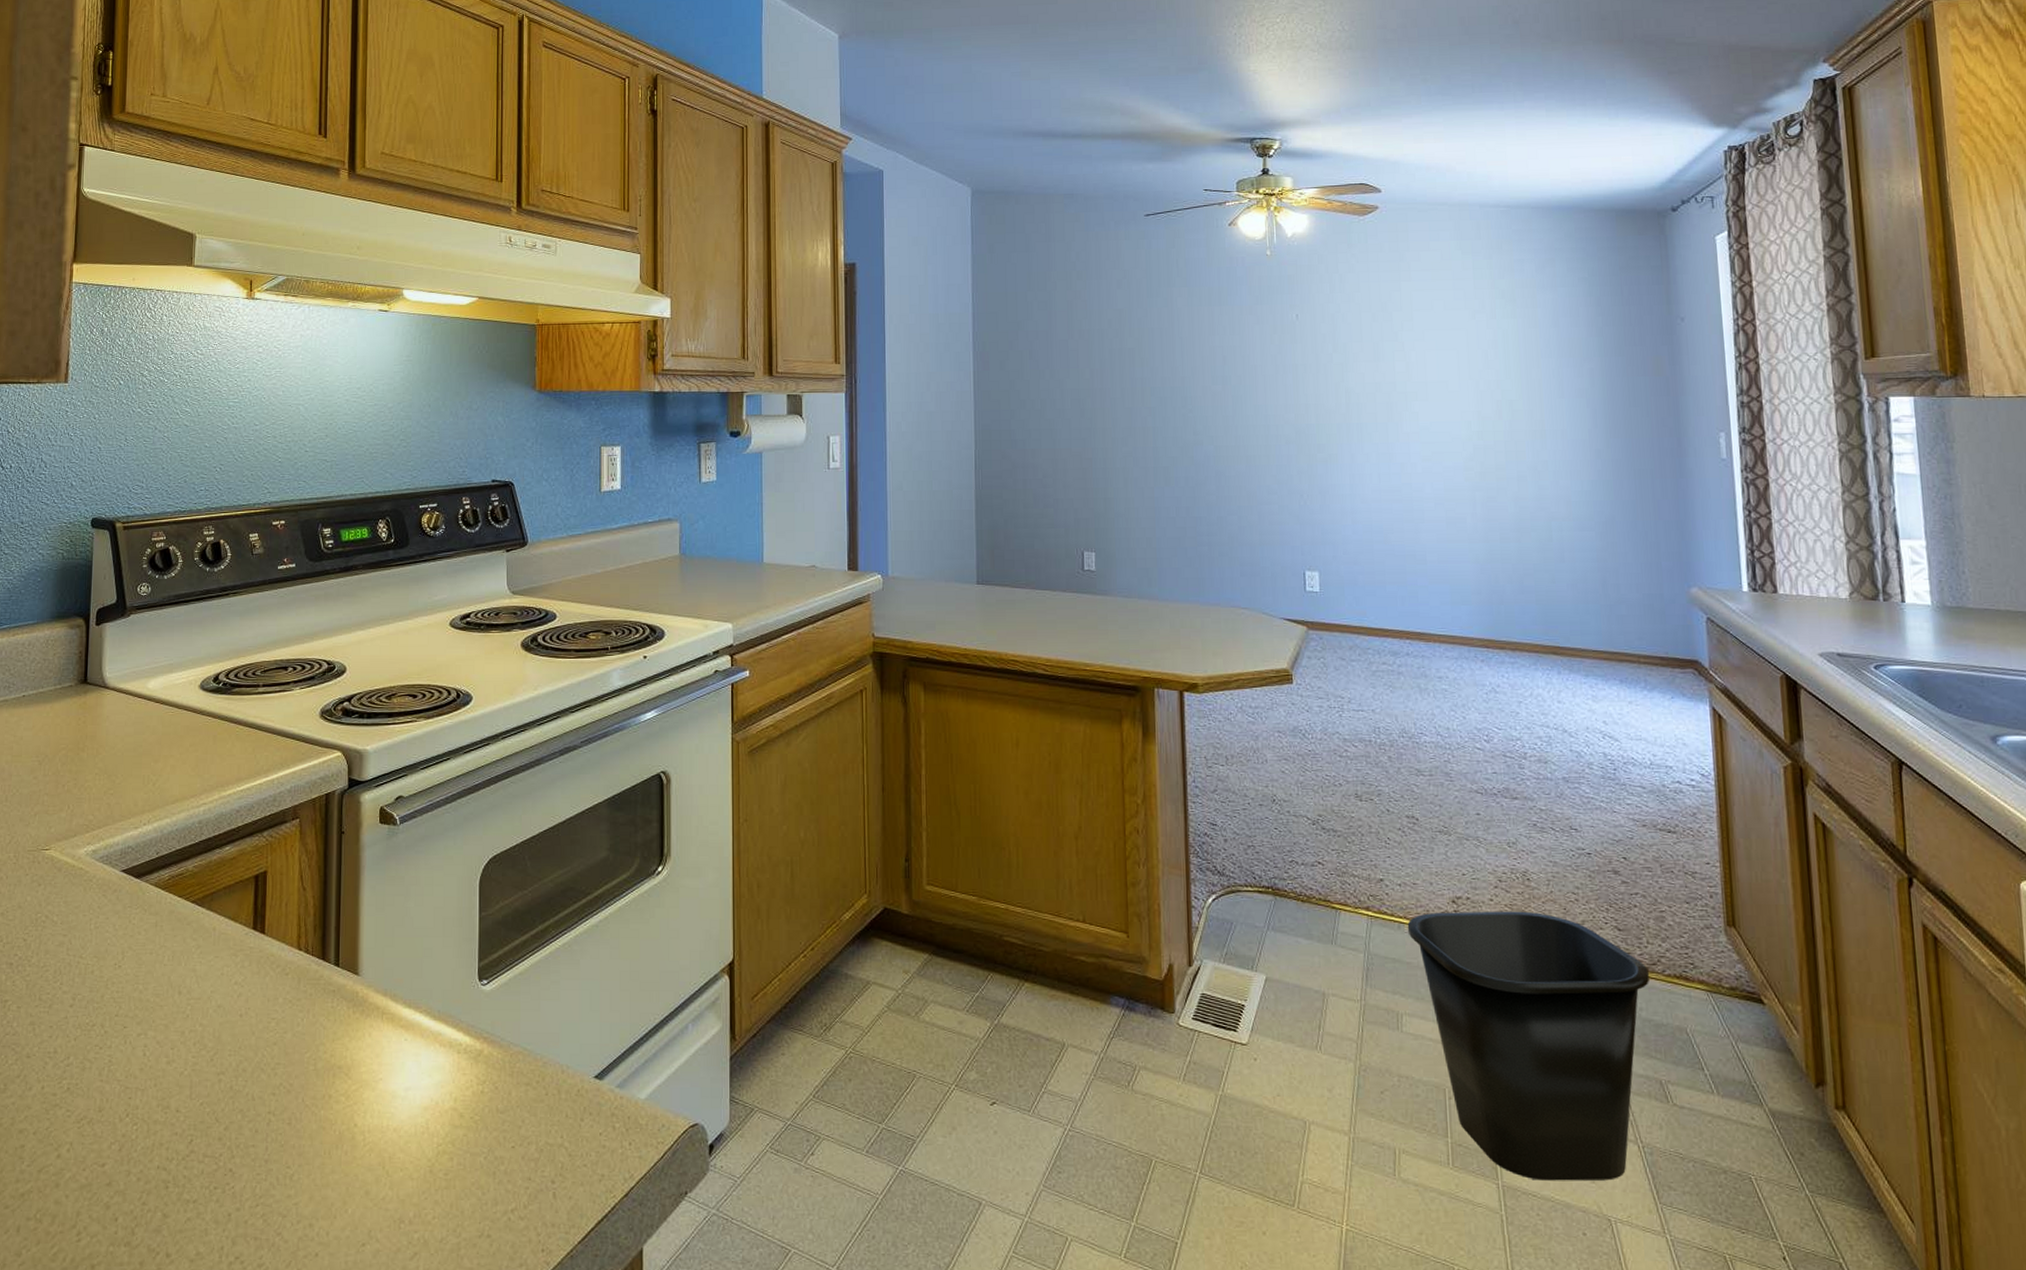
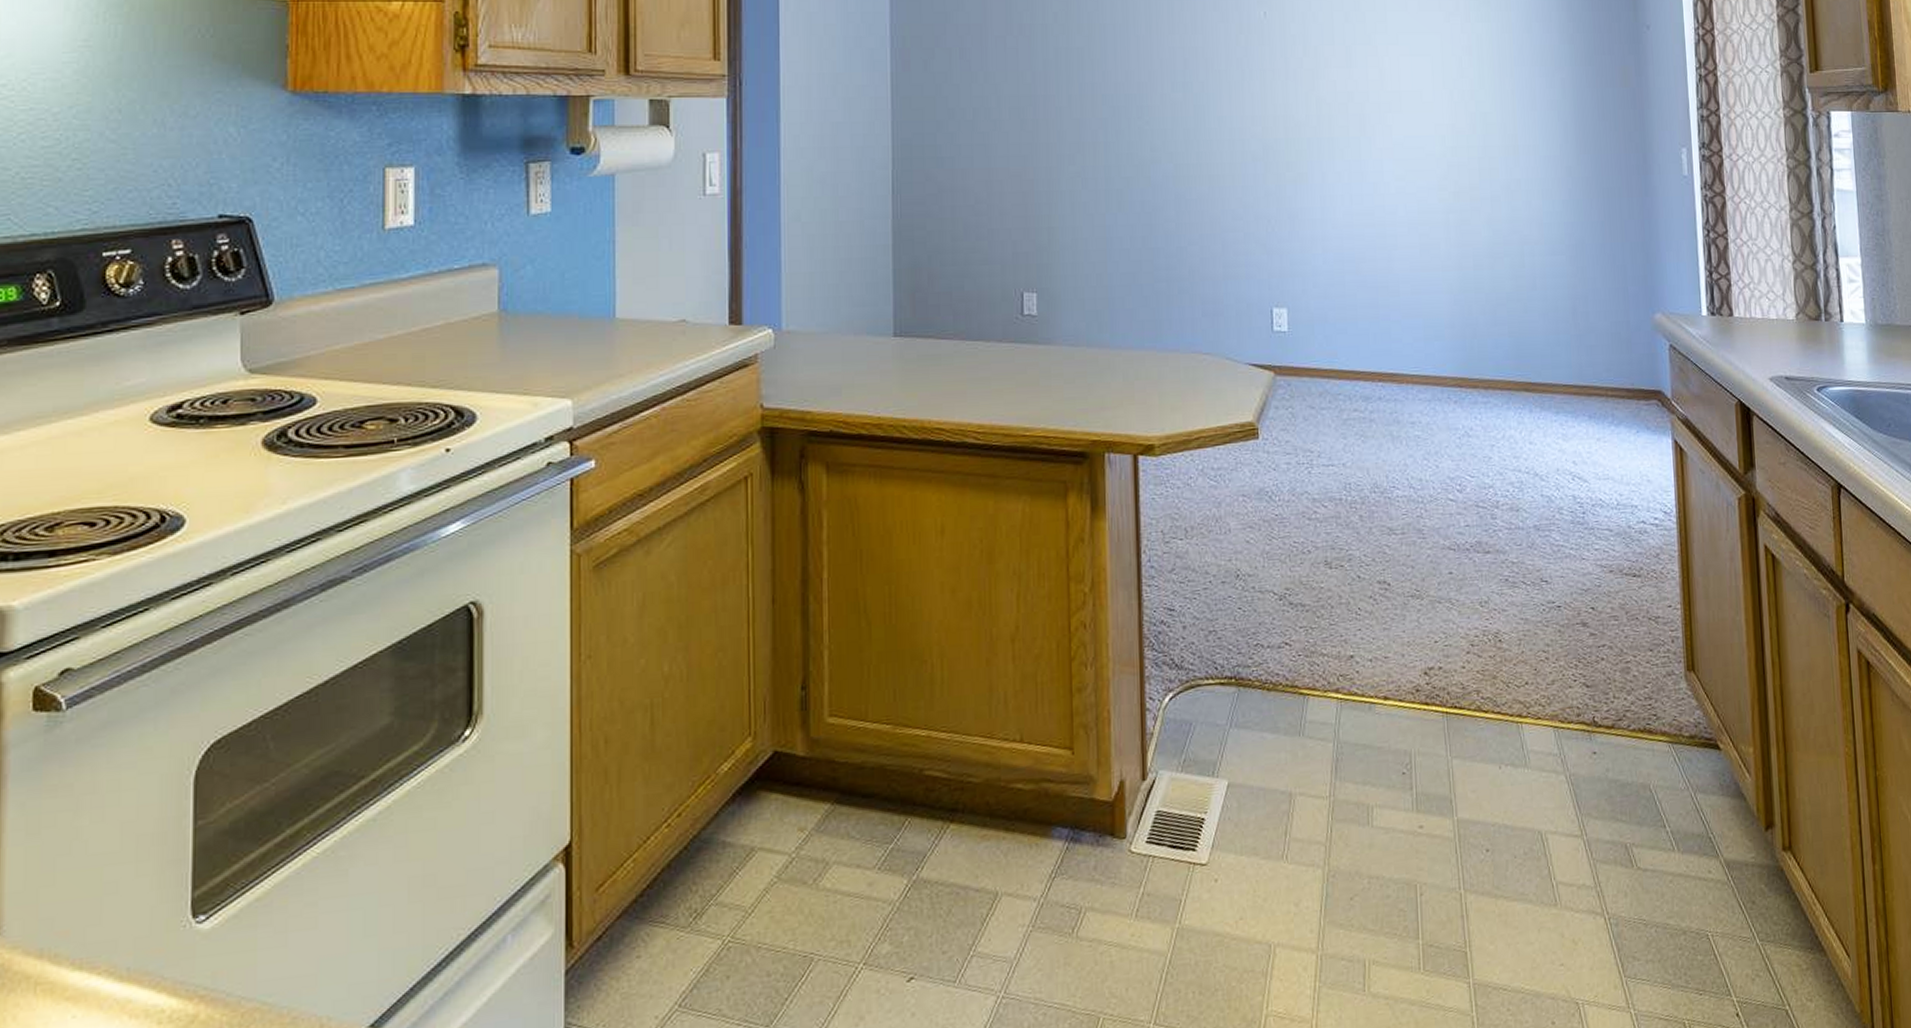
waste bin: present [1407,911,1650,1181] -> none [1378,676,1617,972]

